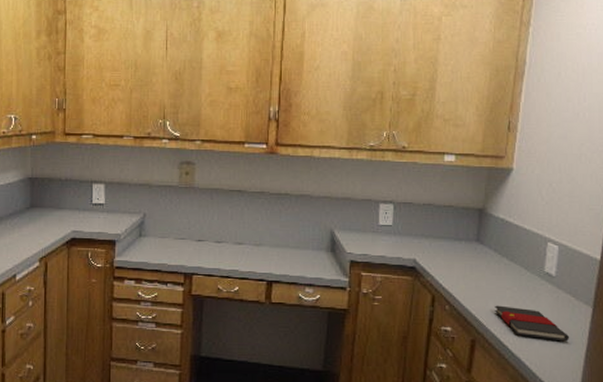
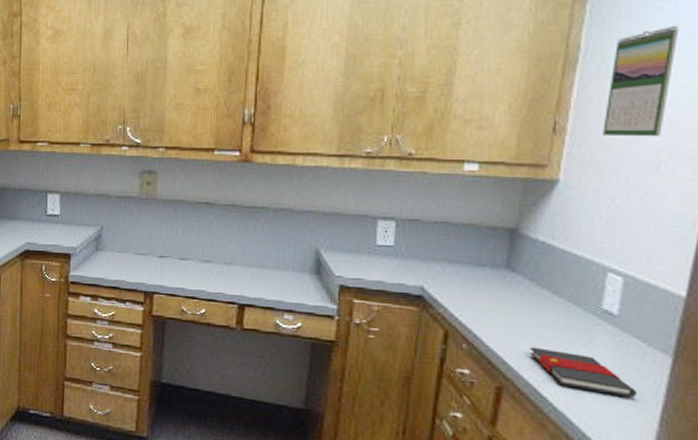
calendar: none [542,47,592,134] -> present [603,25,679,137]

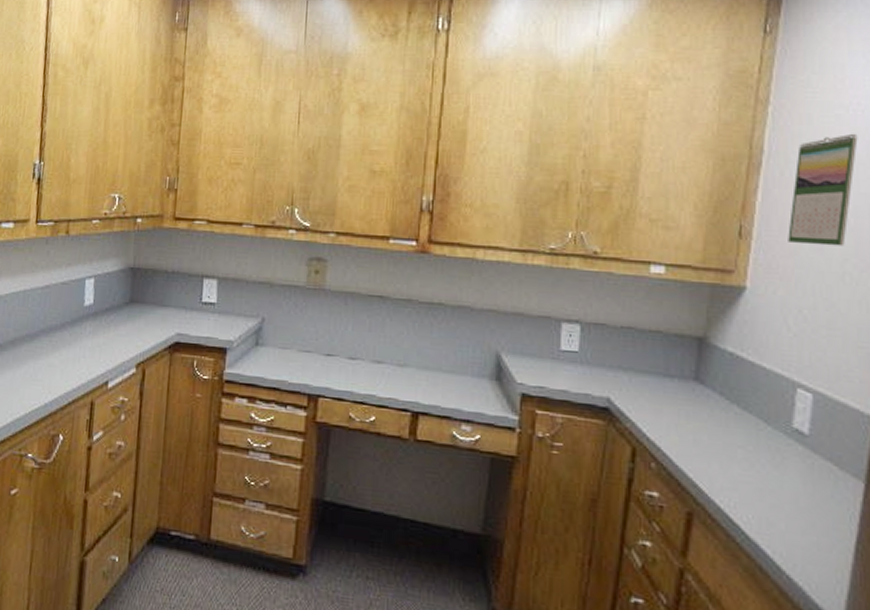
book: present [530,347,638,398] -> none [721,468,832,527]

